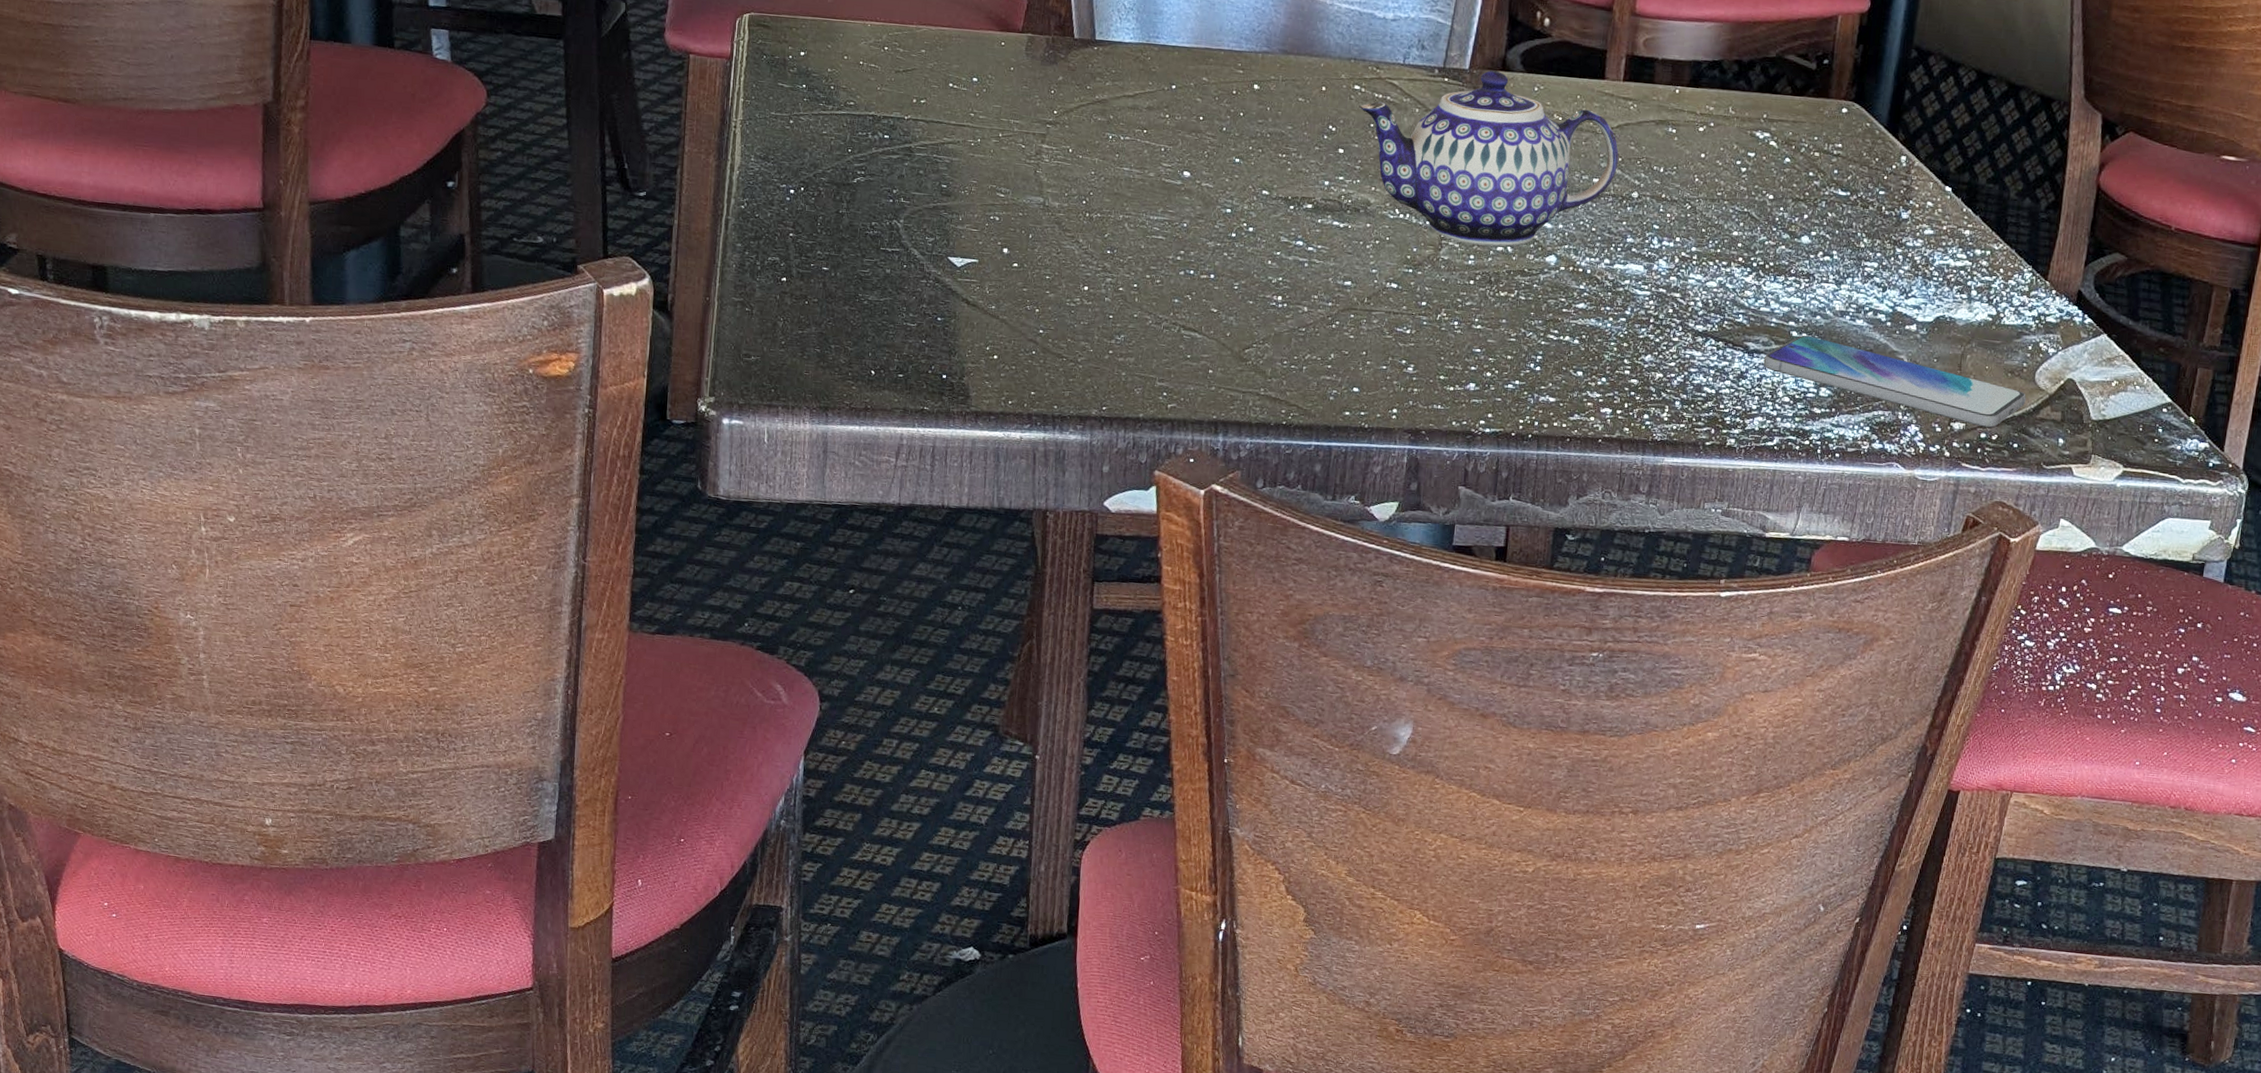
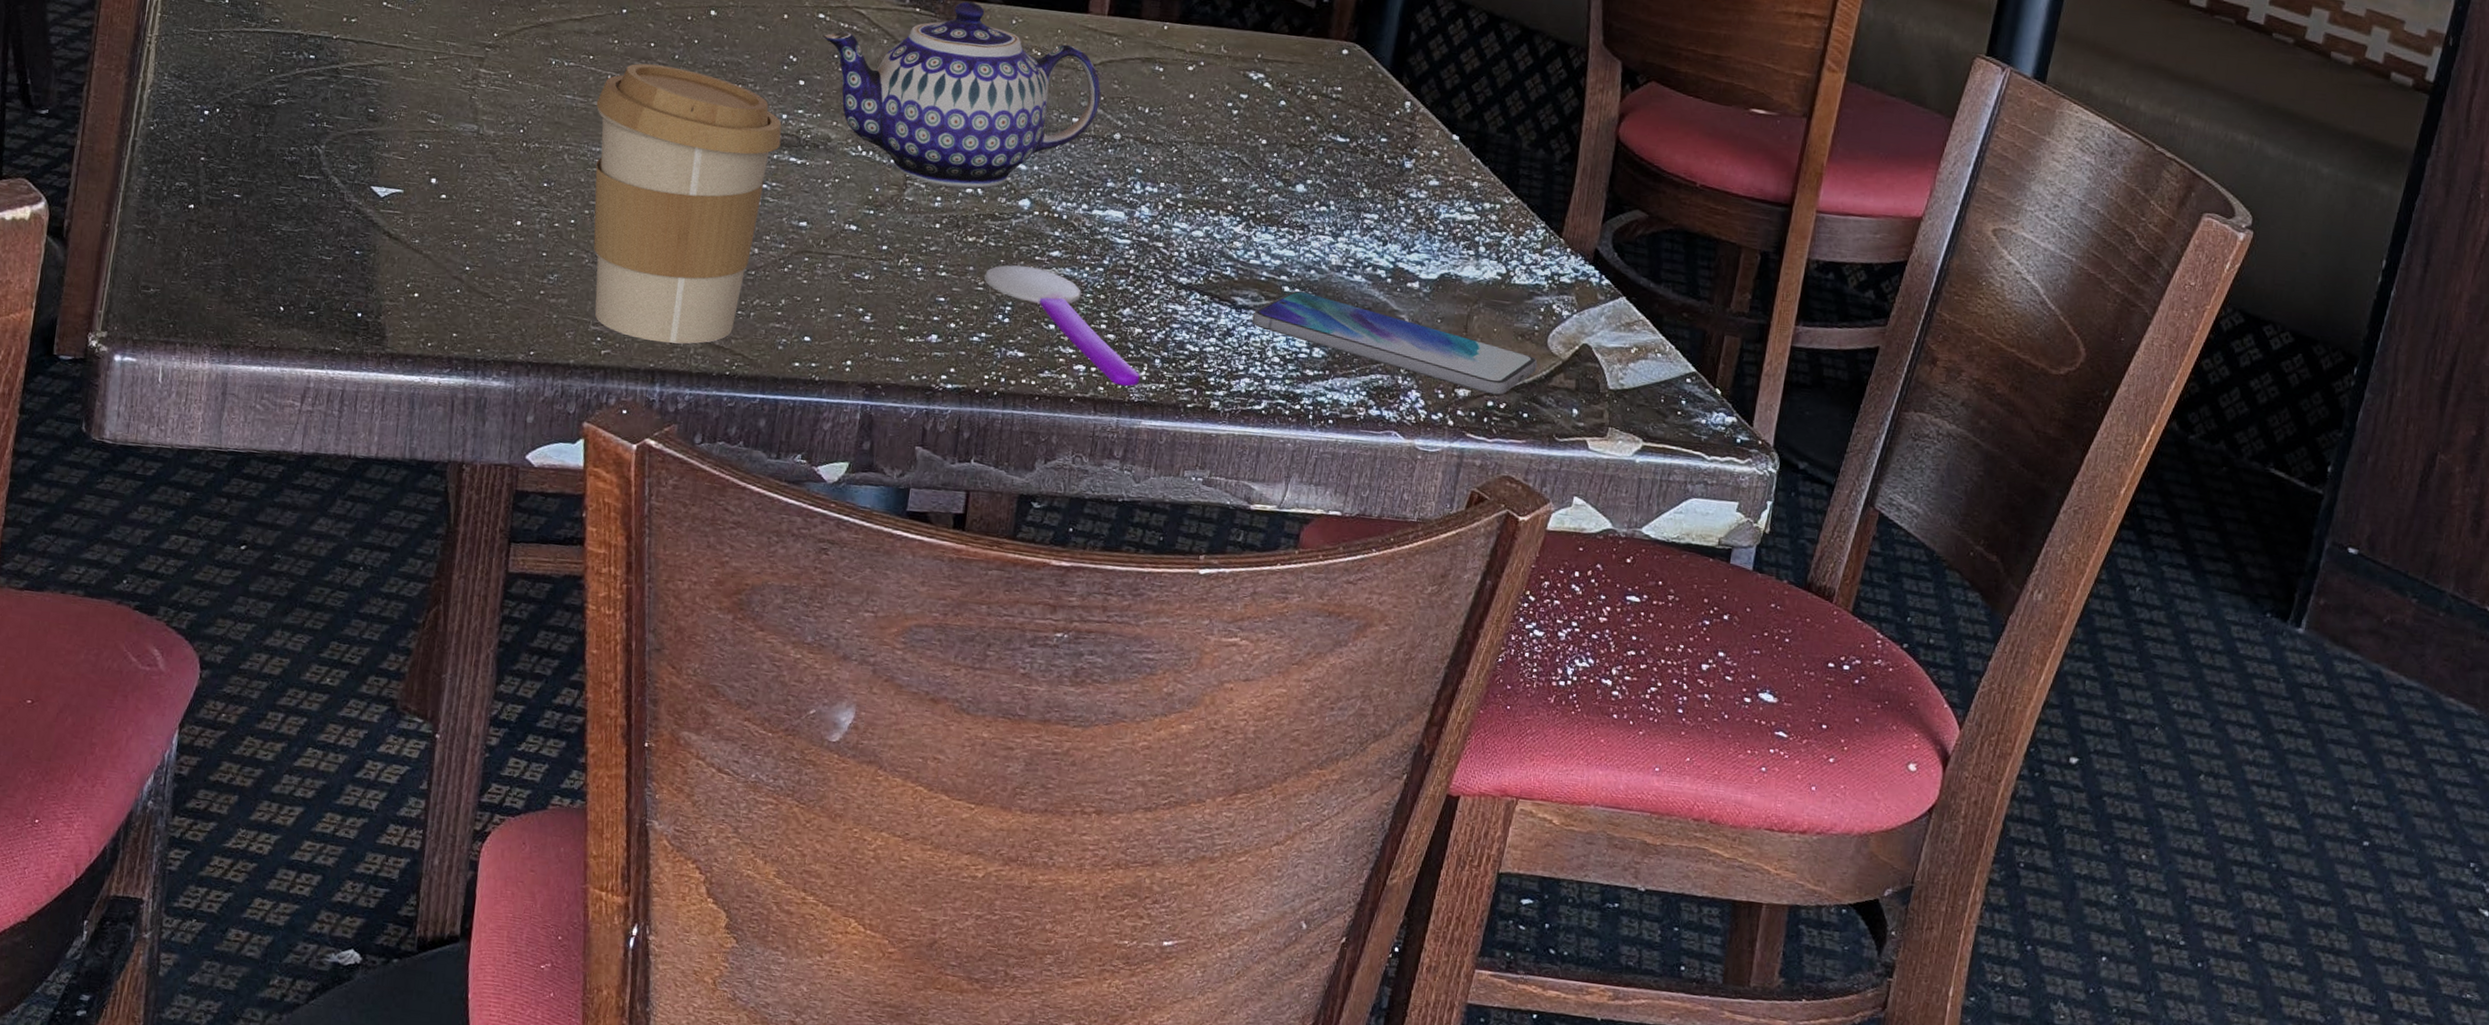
coffee cup: none [1151,136,1325,397] -> present [593,63,782,344]
spoon: none [1515,317,1662,427] -> present [983,265,1140,387]

